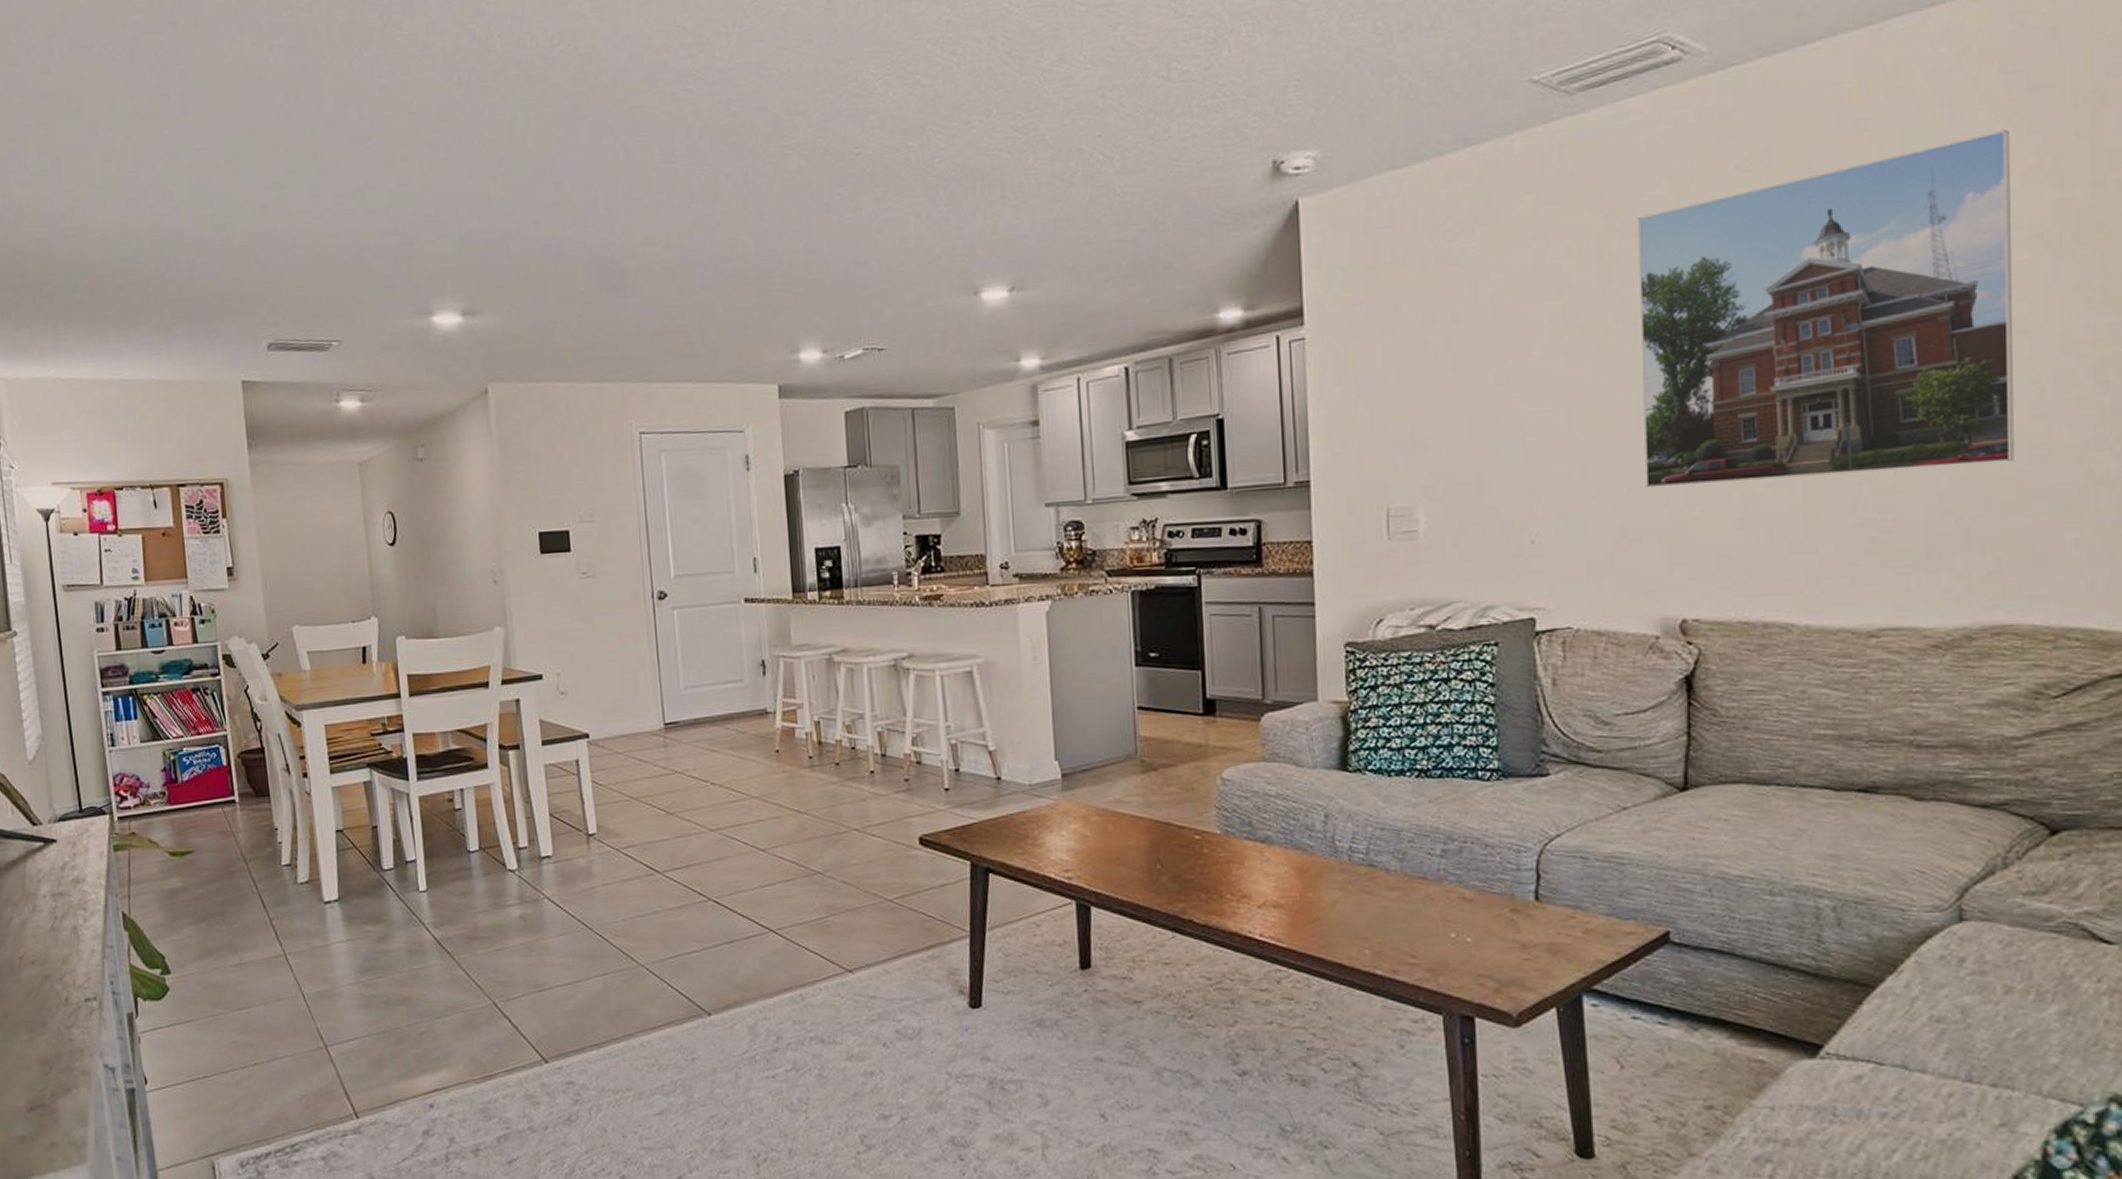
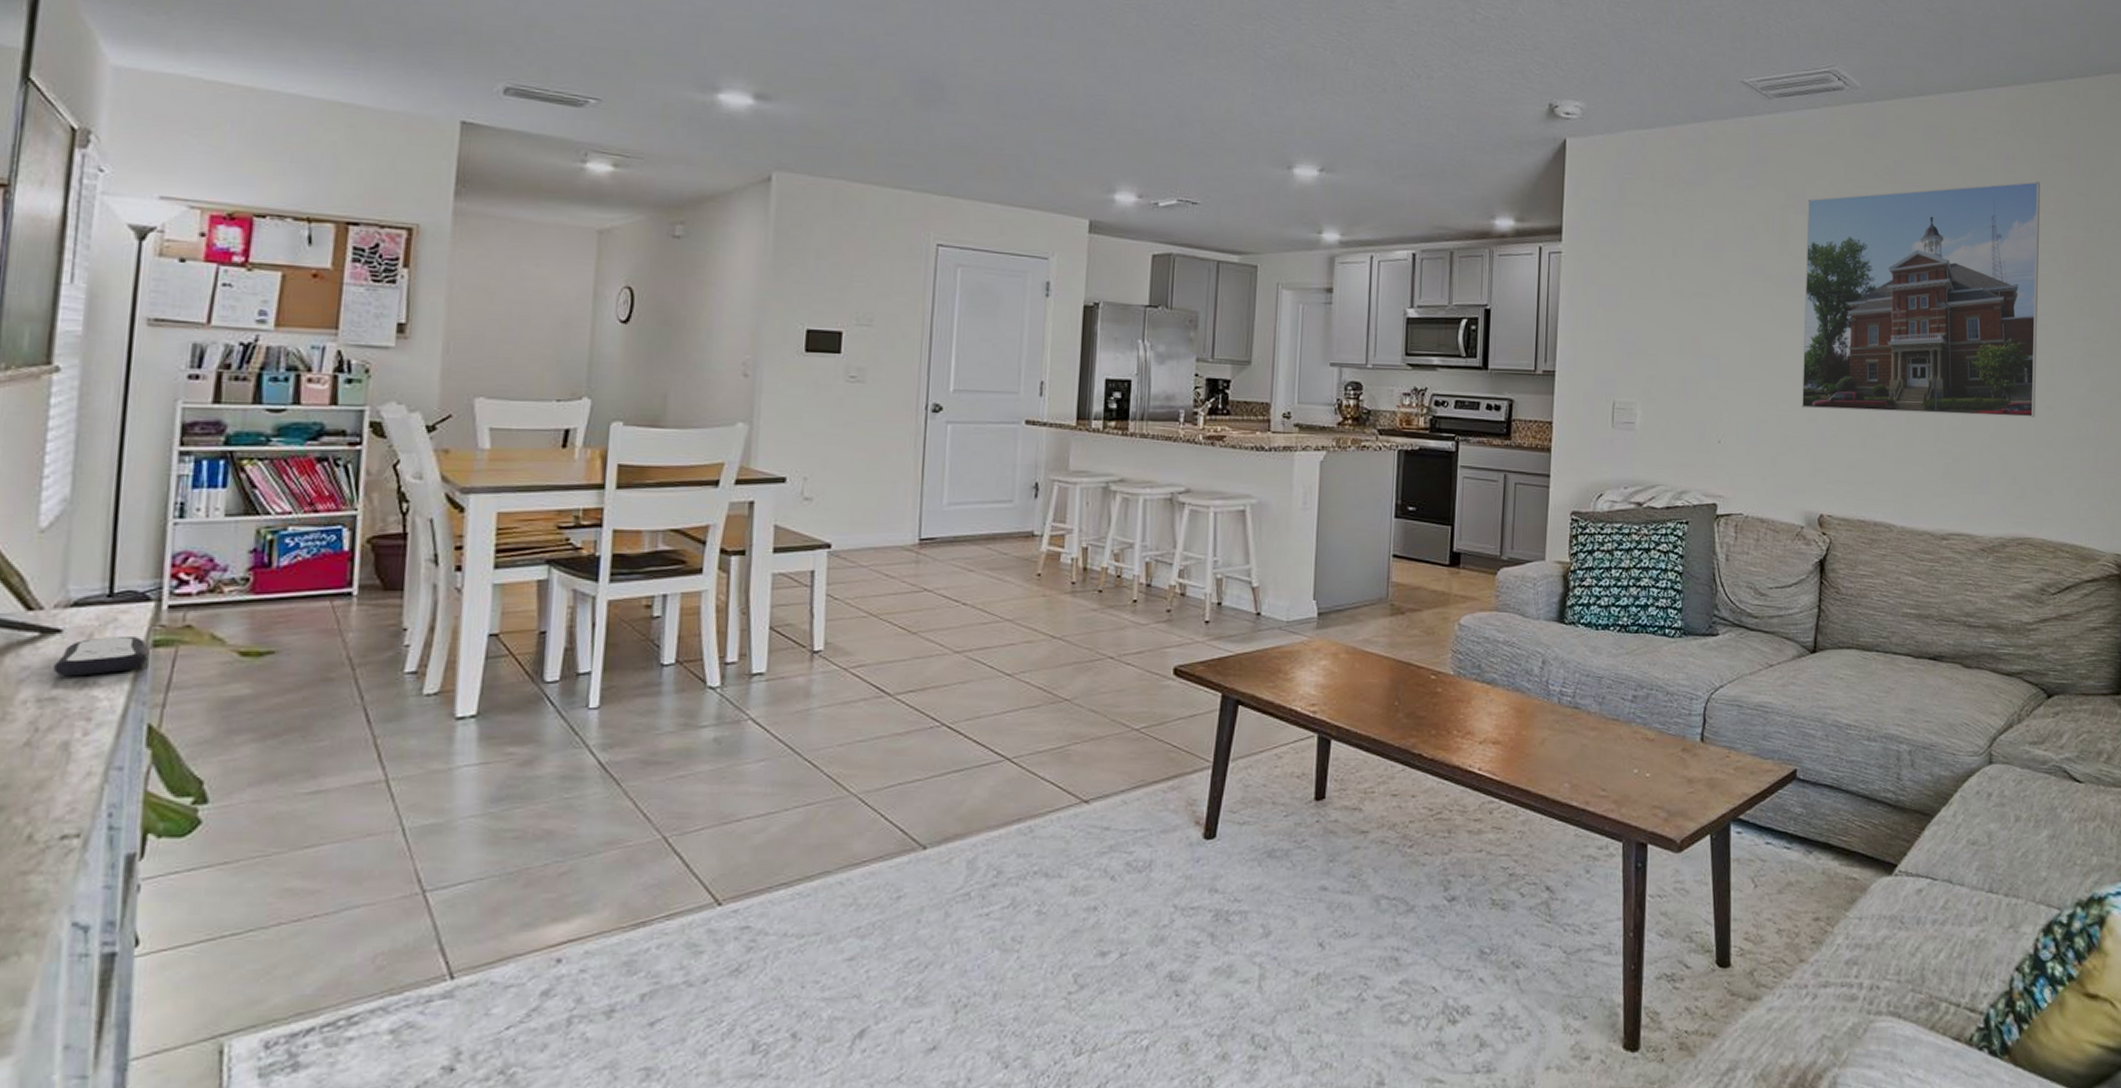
remote control: none [56,842,112,876] -> present [53,635,147,677]

